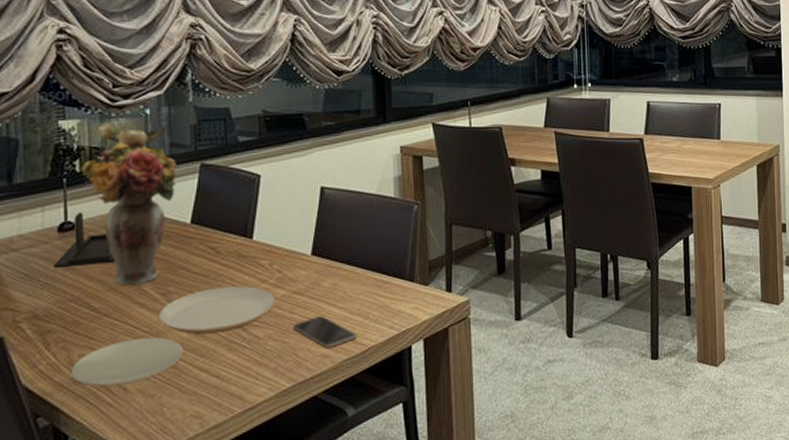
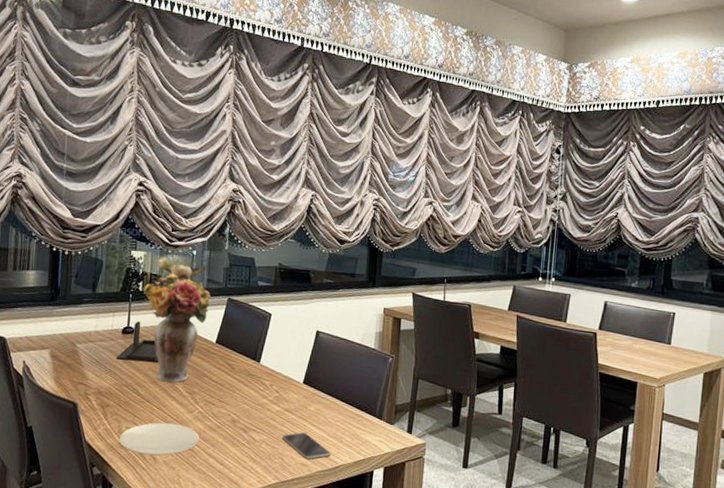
plate: present [159,286,276,335] -> none [185,395,272,431]

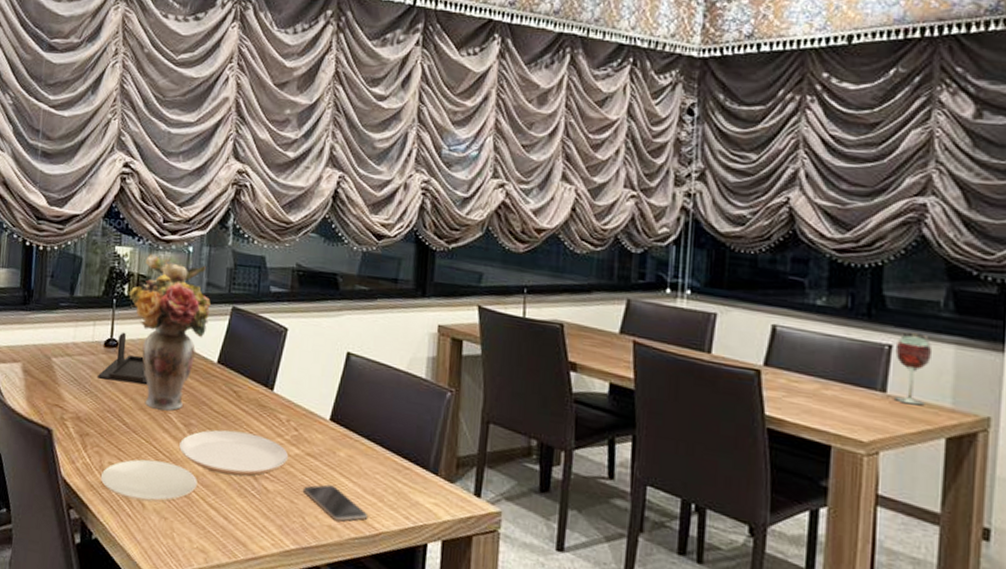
plate: none [185,395,272,431] -> present [179,429,289,476]
wineglass: none [675,303,699,353] -> present [895,331,933,406]

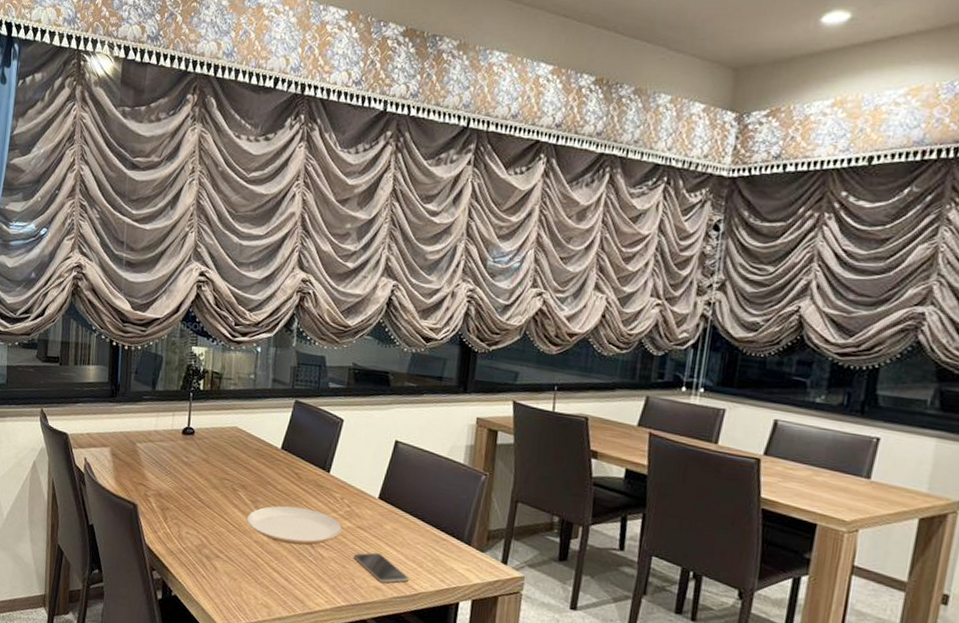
napkin holder: present [98,331,148,384] -> none [177,421,221,467]
plate: present [100,459,197,502] -> none [179,530,263,566]
flower arrangement: present [126,253,212,411] -> none [202,352,277,489]
wineglass: present [895,331,933,406] -> none [877,426,916,491]

